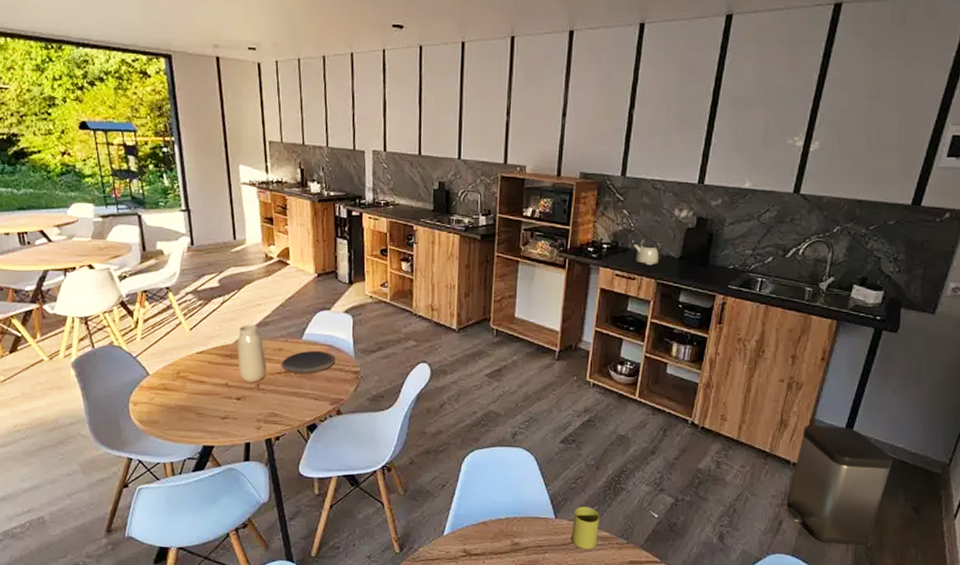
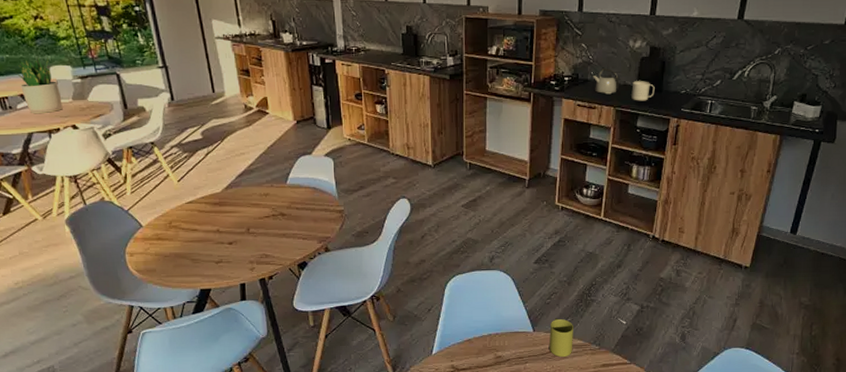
planter: none [38,191,81,252] -> present [15,55,63,114]
vase: present [237,325,266,383] -> none [224,173,255,227]
plate: present [281,351,335,375] -> none [268,194,320,217]
mug: none [674,253,700,275] -> present [631,81,655,101]
pedal bin: present [782,425,893,545] -> none [736,231,833,336]

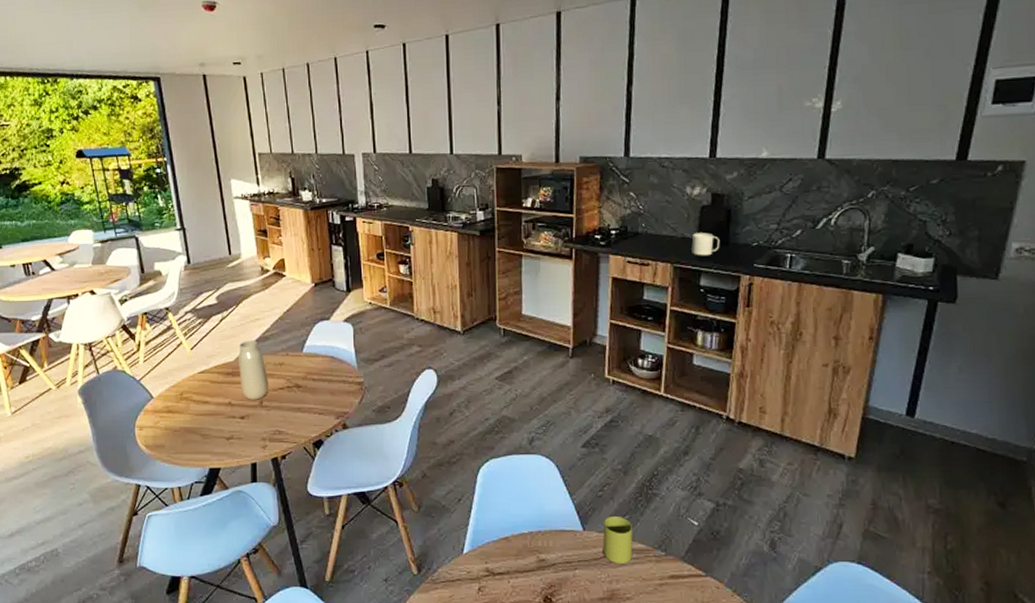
planter: present [15,55,63,114] -> none [40,220,82,280]
vase: none [224,173,255,227] -> present [237,340,268,400]
kettle: present [593,68,619,95] -> none [644,219,676,249]

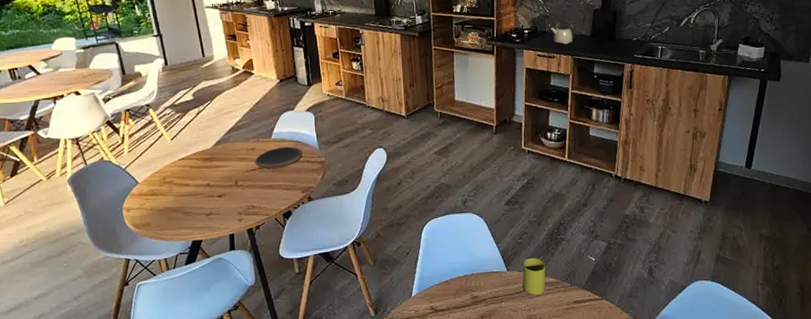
vase: present [237,340,268,400] -> none [214,130,242,181]
plate: none [283,364,338,389] -> present [255,147,302,170]
kettle: none [644,219,676,249] -> present [550,20,575,45]
mug: present [691,232,720,256] -> none [587,30,609,50]

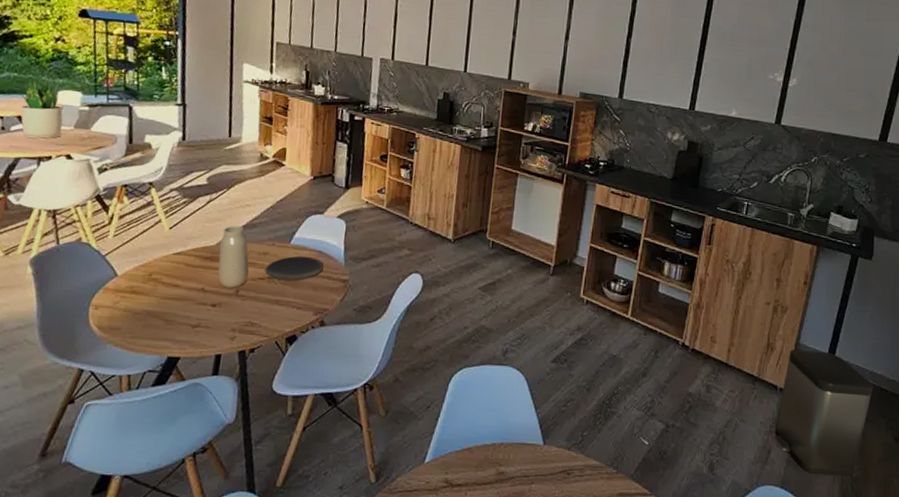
planter: none [25,29,67,83] -> present [19,77,63,139]
vase: none [214,130,242,181] -> present [217,226,249,288]
cup: present [522,256,546,296] -> none [560,429,589,481]
kettle: present [550,20,575,45] -> none [629,157,655,185]
pedal bin: none [699,165,788,267] -> present [770,349,873,477]

